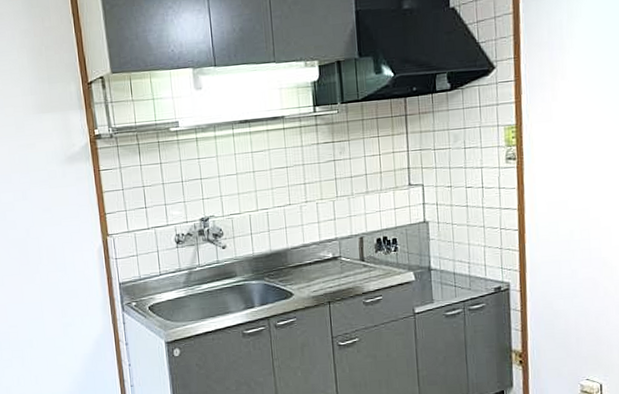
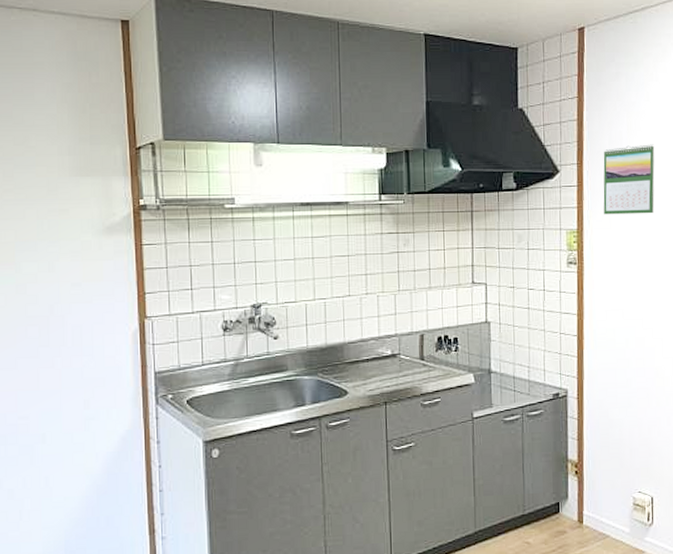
calendar: none [542,30,599,107] -> present [603,144,655,215]

